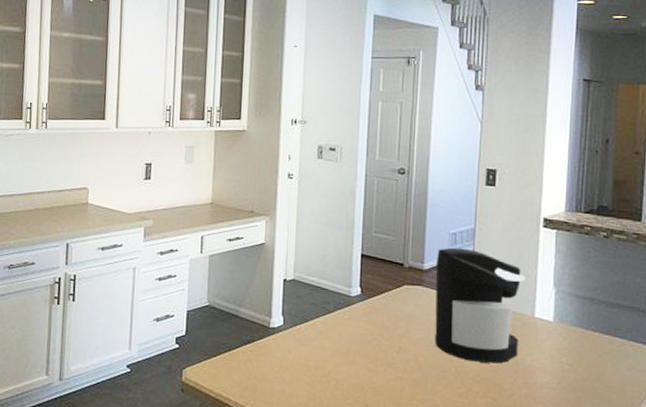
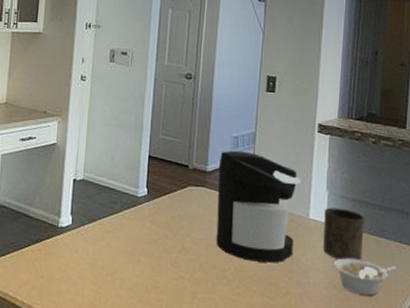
cup: none [551,305,597,361] -> present [323,207,366,261]
legume: none [562,358,633,397] -> present [333,258,397,296]

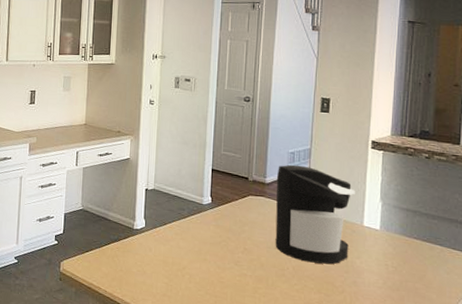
cup: present [323,207,366,261] -> none [377,216,419,265]
legume: present [333,258,397,296] -> none [387,262,451,296]

